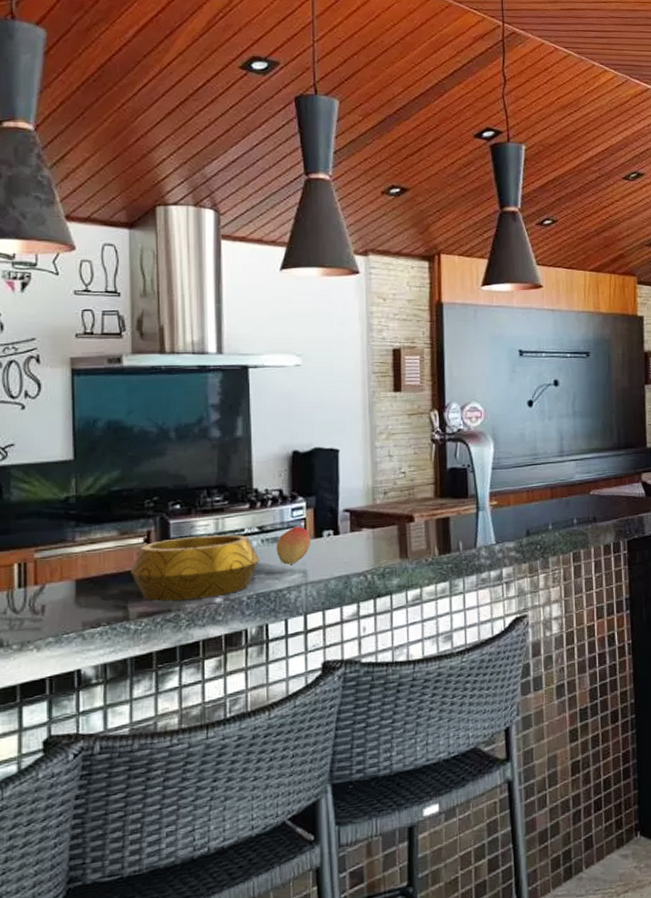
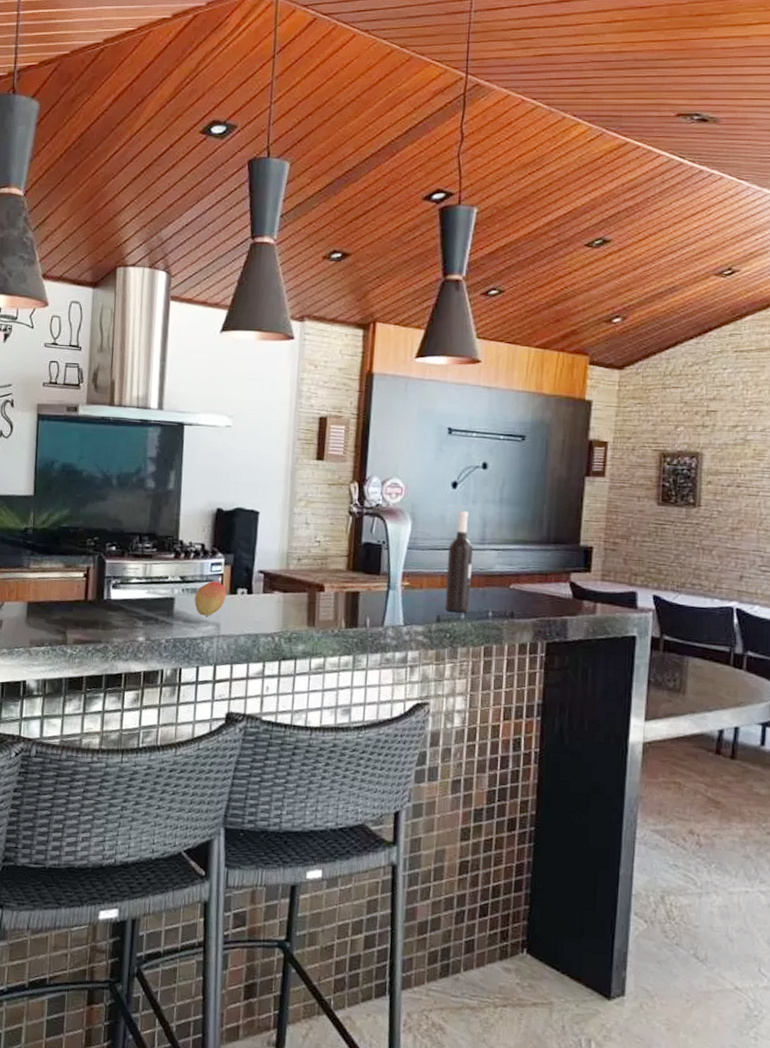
decorative bowl: present [131,534,260,601] -> none [71,577,180,636]
wine bottle: none [530,426,555,525] -> present [444,510,473,613]

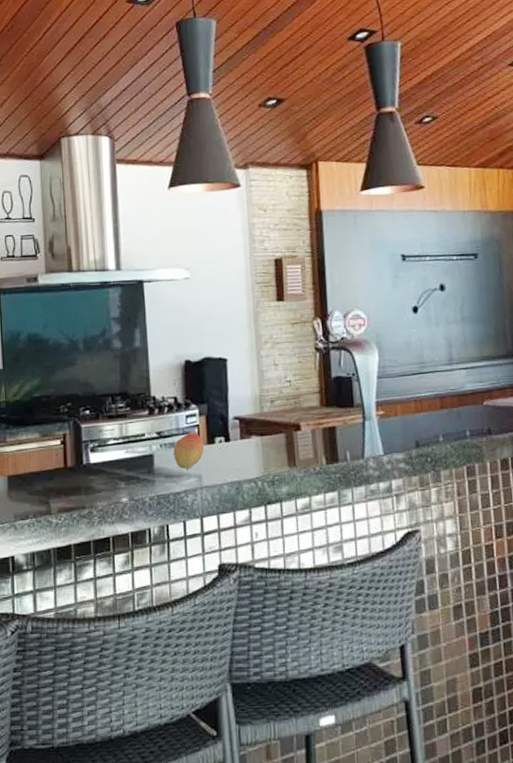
wine bottle: present [444,510,473,613] -> none [417,333,446,436]

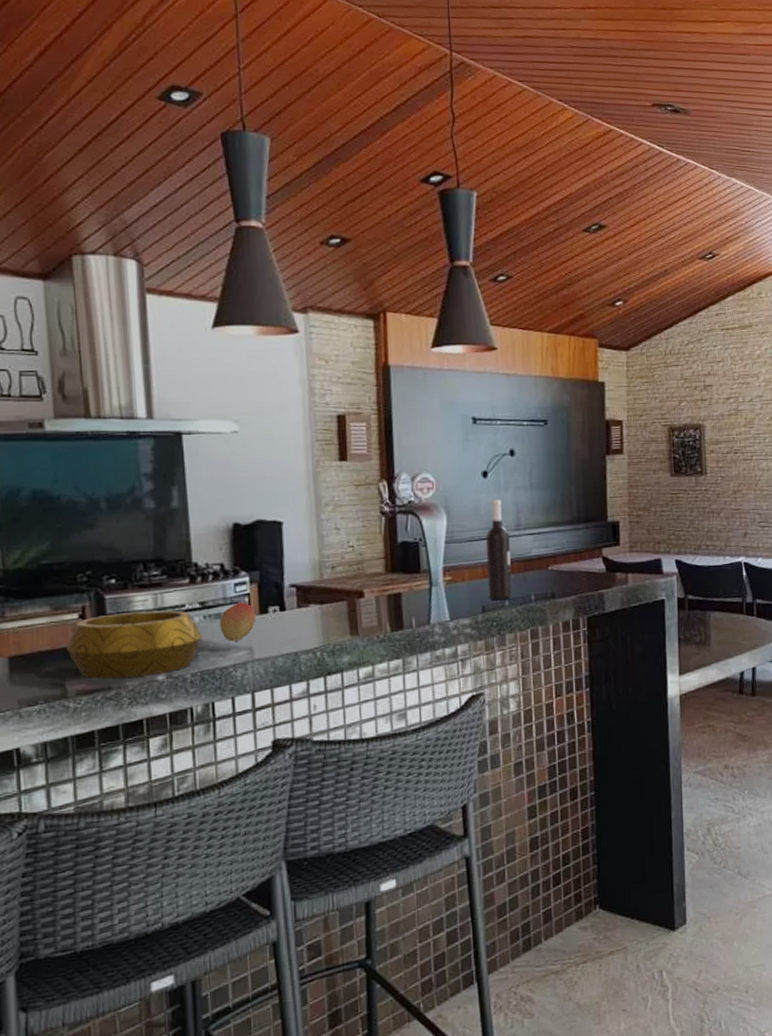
decorative bowl: none [51,439,160,499] -> present [67,610,203,679]
wine bottle: none [417,333,446,436] -> present [485,499,512,601]

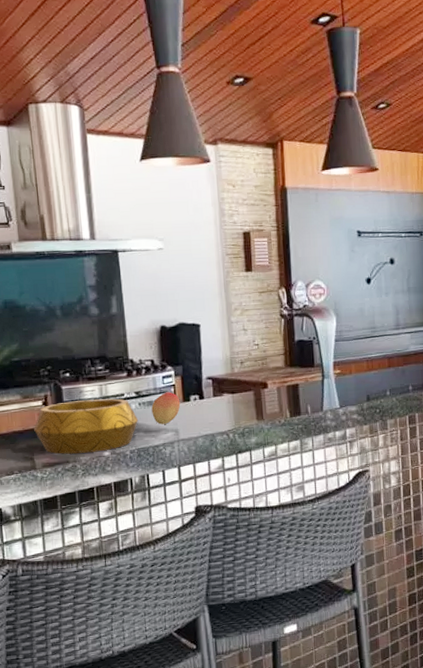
wine bottle: present [485,499,512,601] -> none [369,302,393,391]

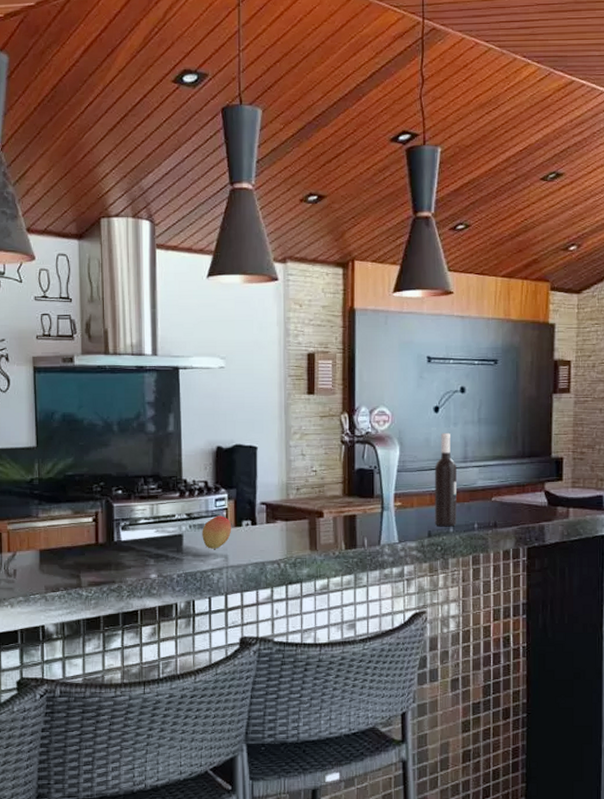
decorative bowl: present [34,398,139,454] -> none [83,519,188,574]
wine bottle: none [369,302,393,391] -> present [434,432,457,527]

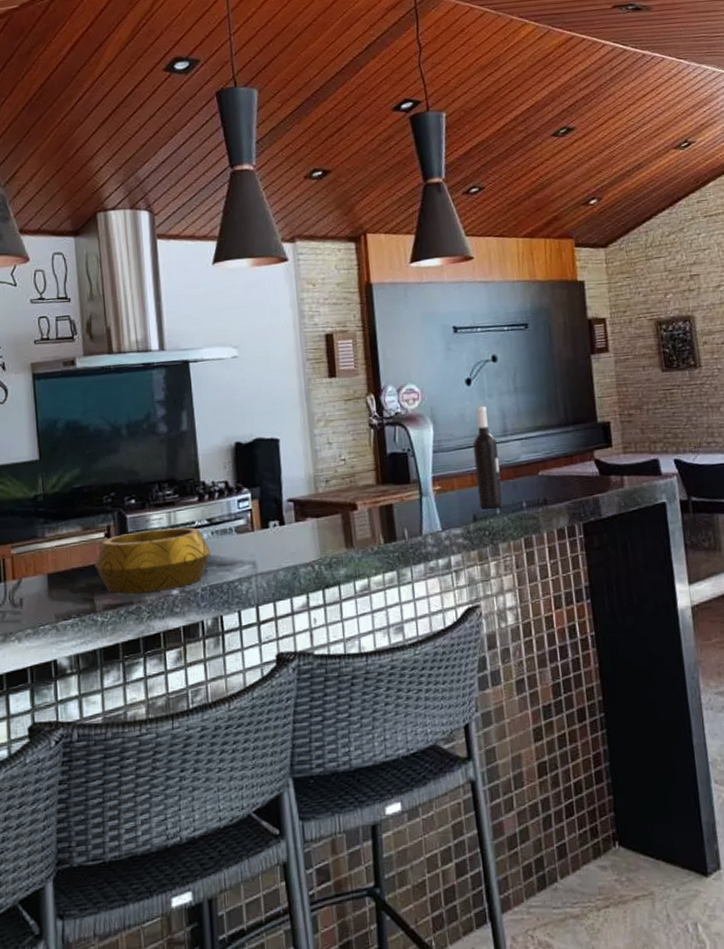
decorative bowl: none [83,519,188,574] -> present [95,527,211,594]
fruit: present [202,515,232,549] -> none [225,517,259,556]

